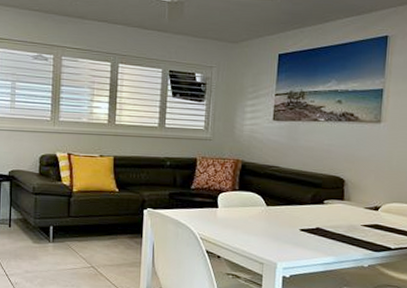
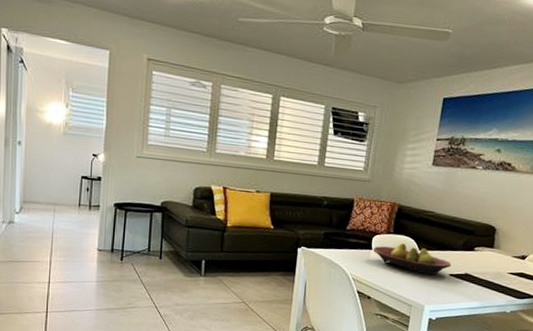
fruit bowl: none [219,200,302,232] -> present [372,243,452,276]

